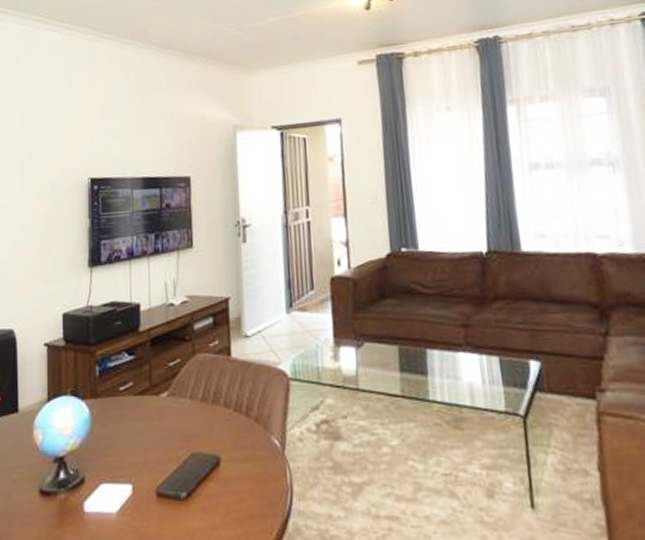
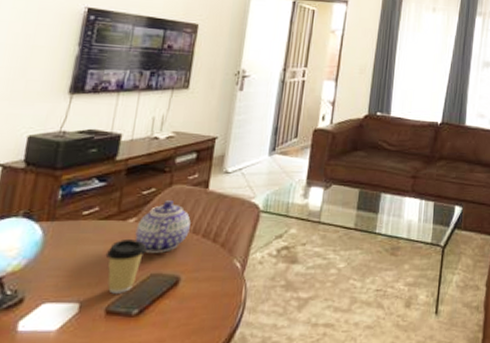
coffee cup: none [146,414,184,475] -> present [105,238,147,294]
teapot: none [169,371,221,430] -> present [135,201,191,253]

